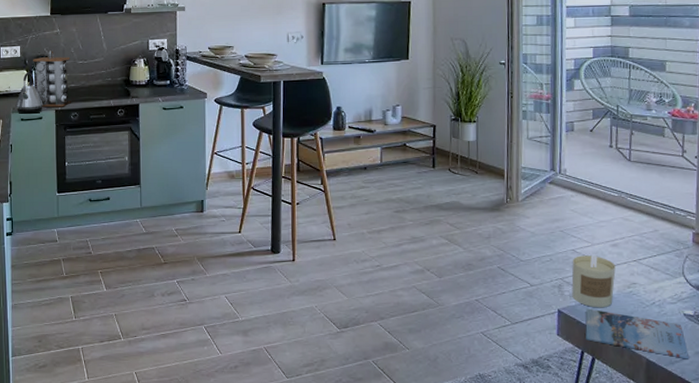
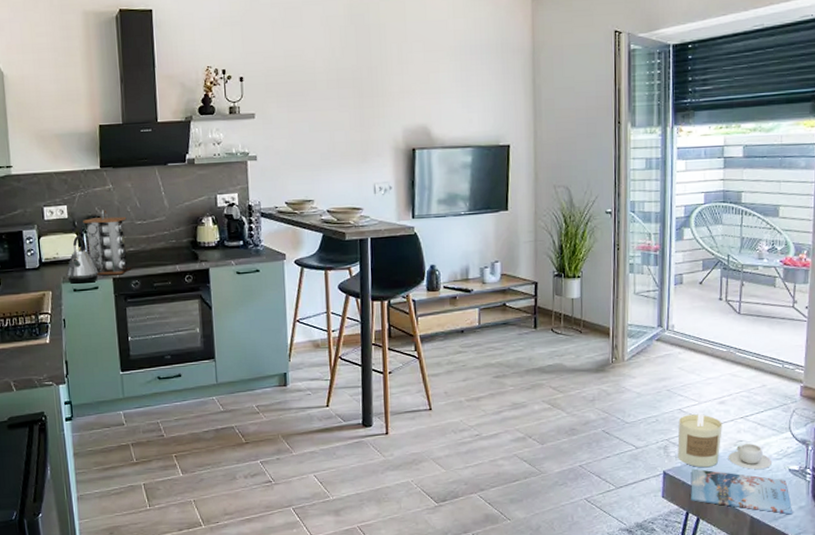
teacup: none [622,287,667,312] -> present [728,443,773,469]

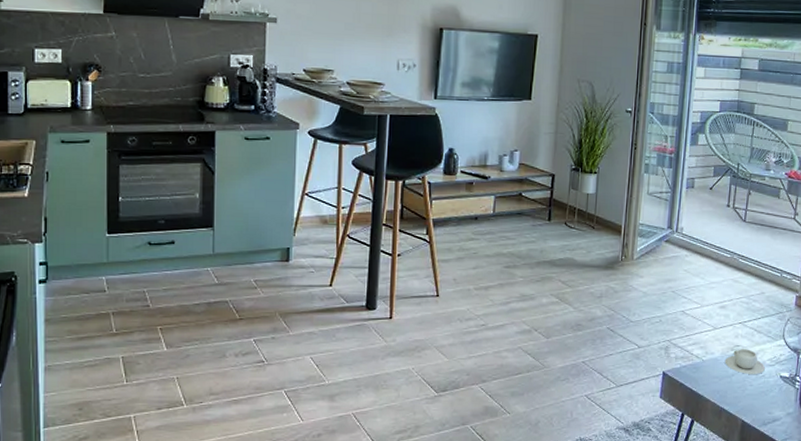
kettle: present [66,235,99,285] -> none [54,83,91,136]
spice rack: present [83,208,132,276] -> none [79,57,129,130]
candle: present [677,414,722,468] -> none [677,317,722,370]
magazine: present [691,468,792,515] -> none [687,370,781,420]

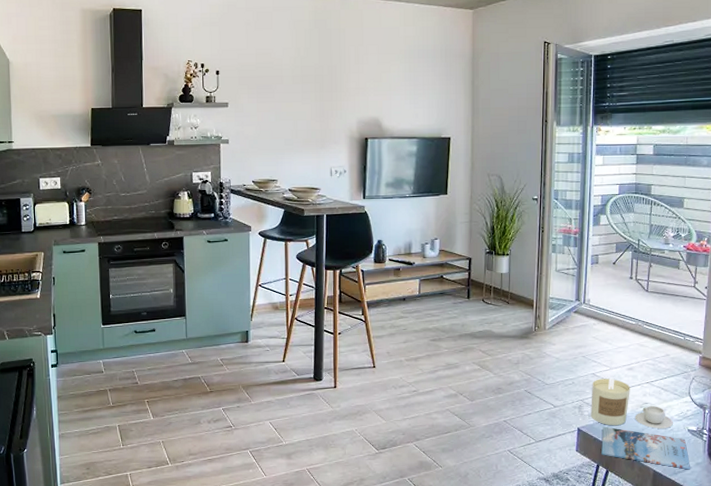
candle: none [677,317,722,370] -> present [591,378,630,426]
magazine: none [687,370,781,420] -> present [601,426,690,470]

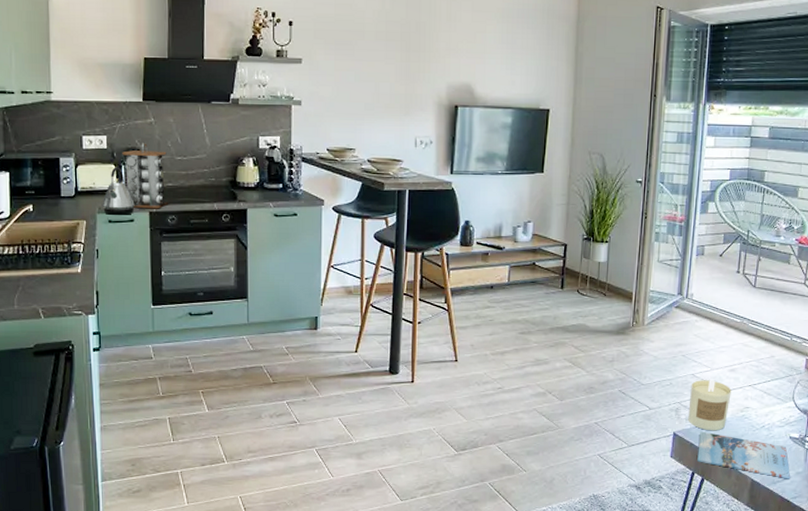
kettle: none [57,204,86,247] -> present [102,167,135,216]
spice rack: none [74,181,115,240] -> present [122,142,169,209]
teacup: present [634,406,674,429] -> none [734,411,776,435]

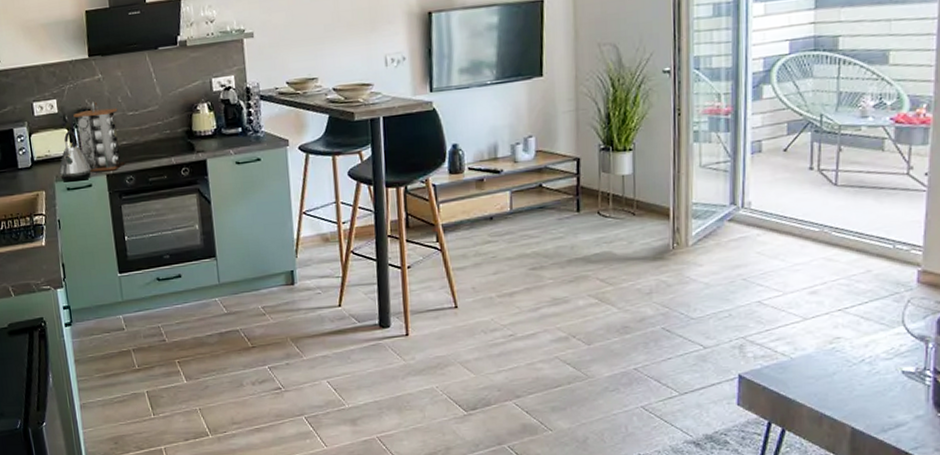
candle: present [688,380,732,431] -> none [756,306,814,370]
magazine: present [697,431,790,479] -> none [774,371,906,426]

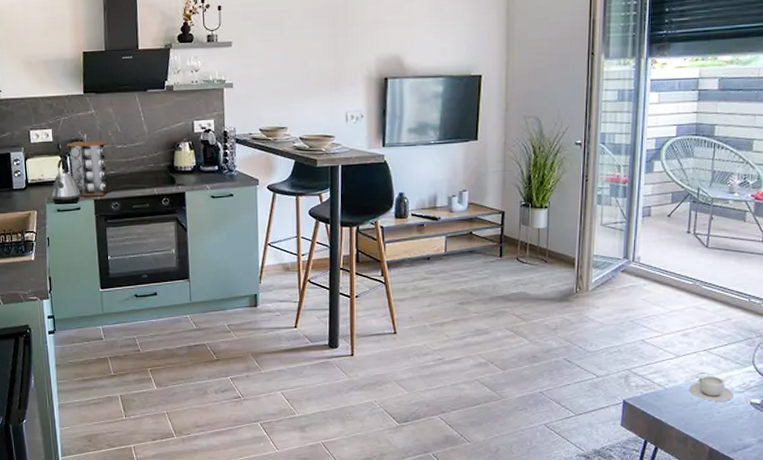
teacup: none [821,341,881,372] -> present [689,376,735,401]

